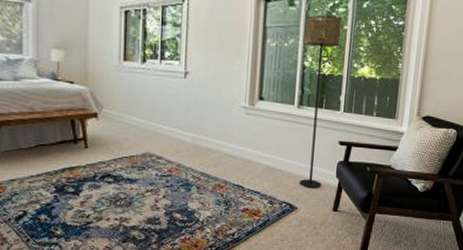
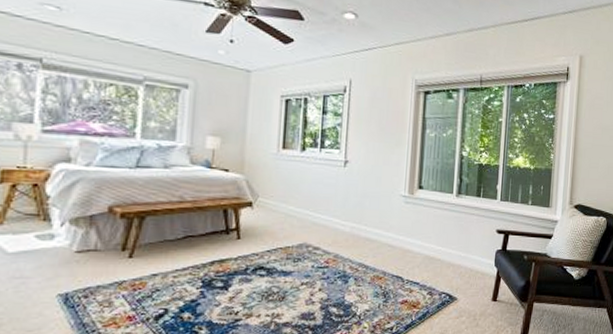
floor lamp: present [299,15,342,189] -> none [458,107,497,278]

